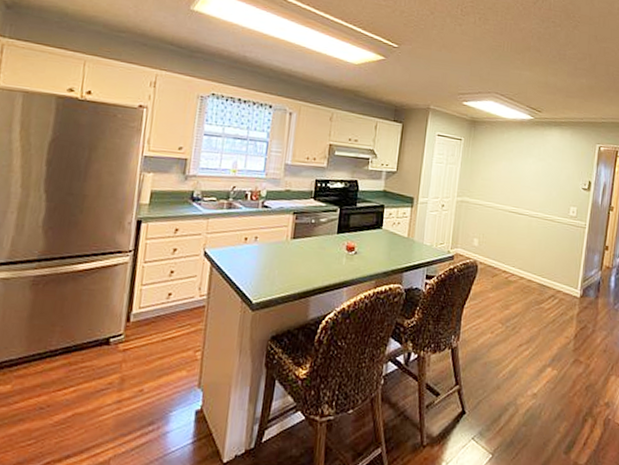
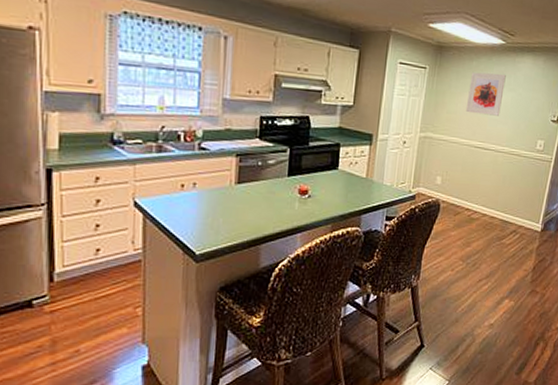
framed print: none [499,143,536,183] -> present [465,71,506,116]

